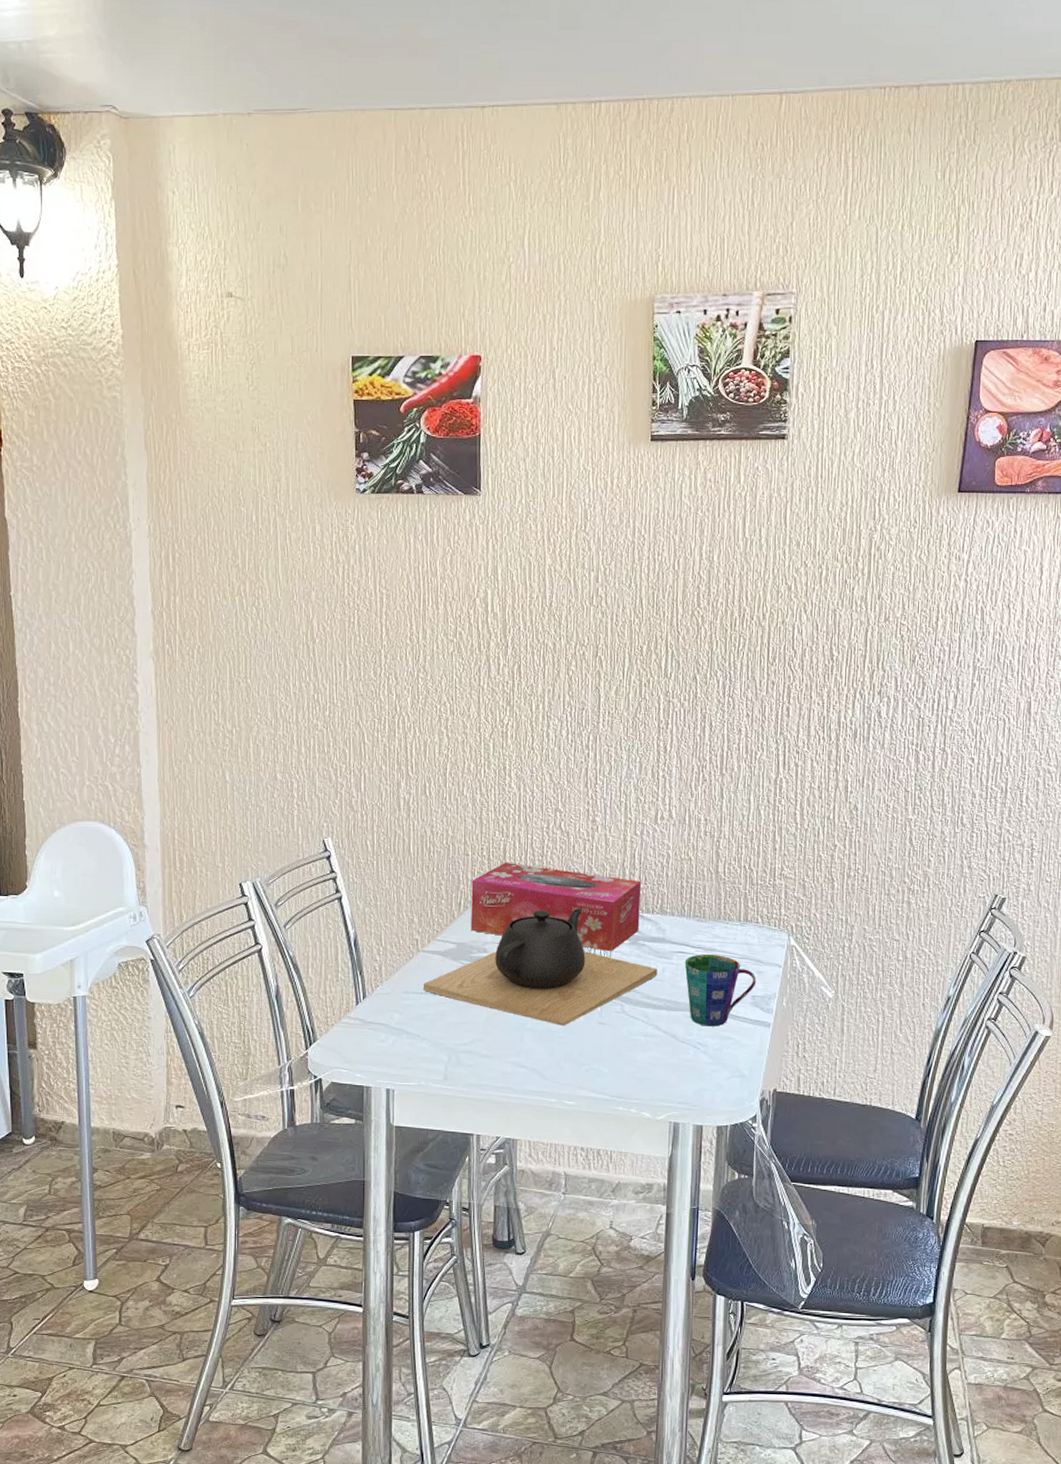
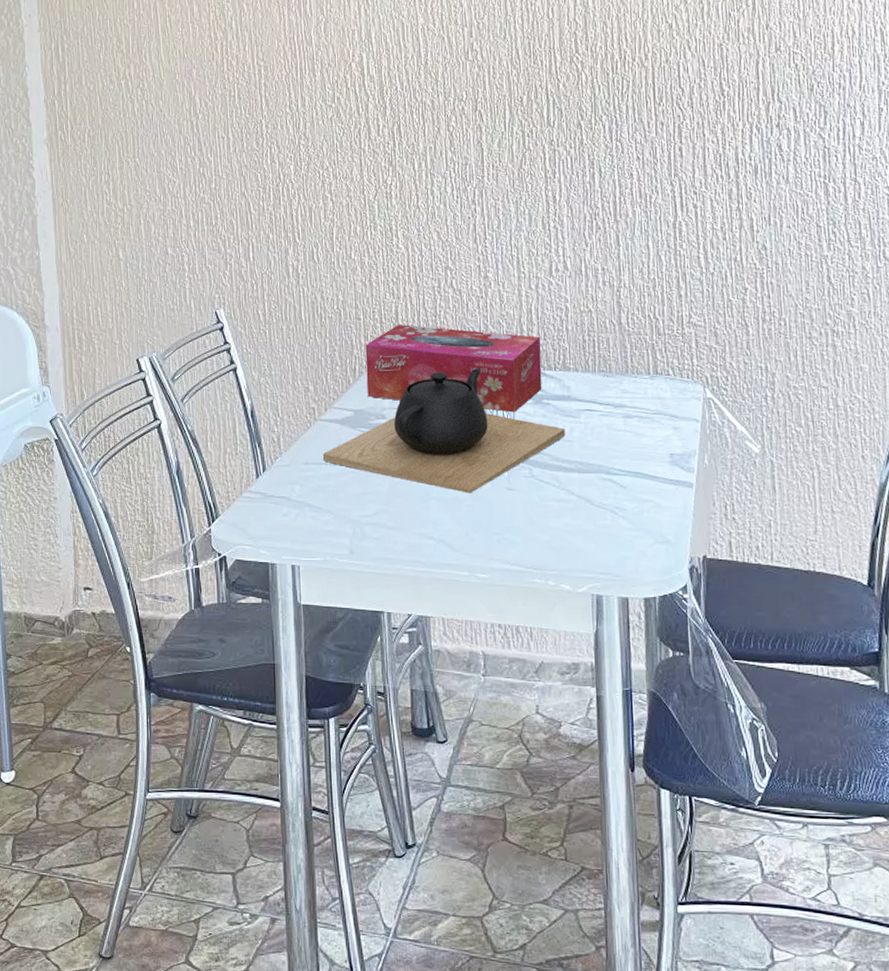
cup: present [684,953,756,1027] -> none [593,410,673,489]

